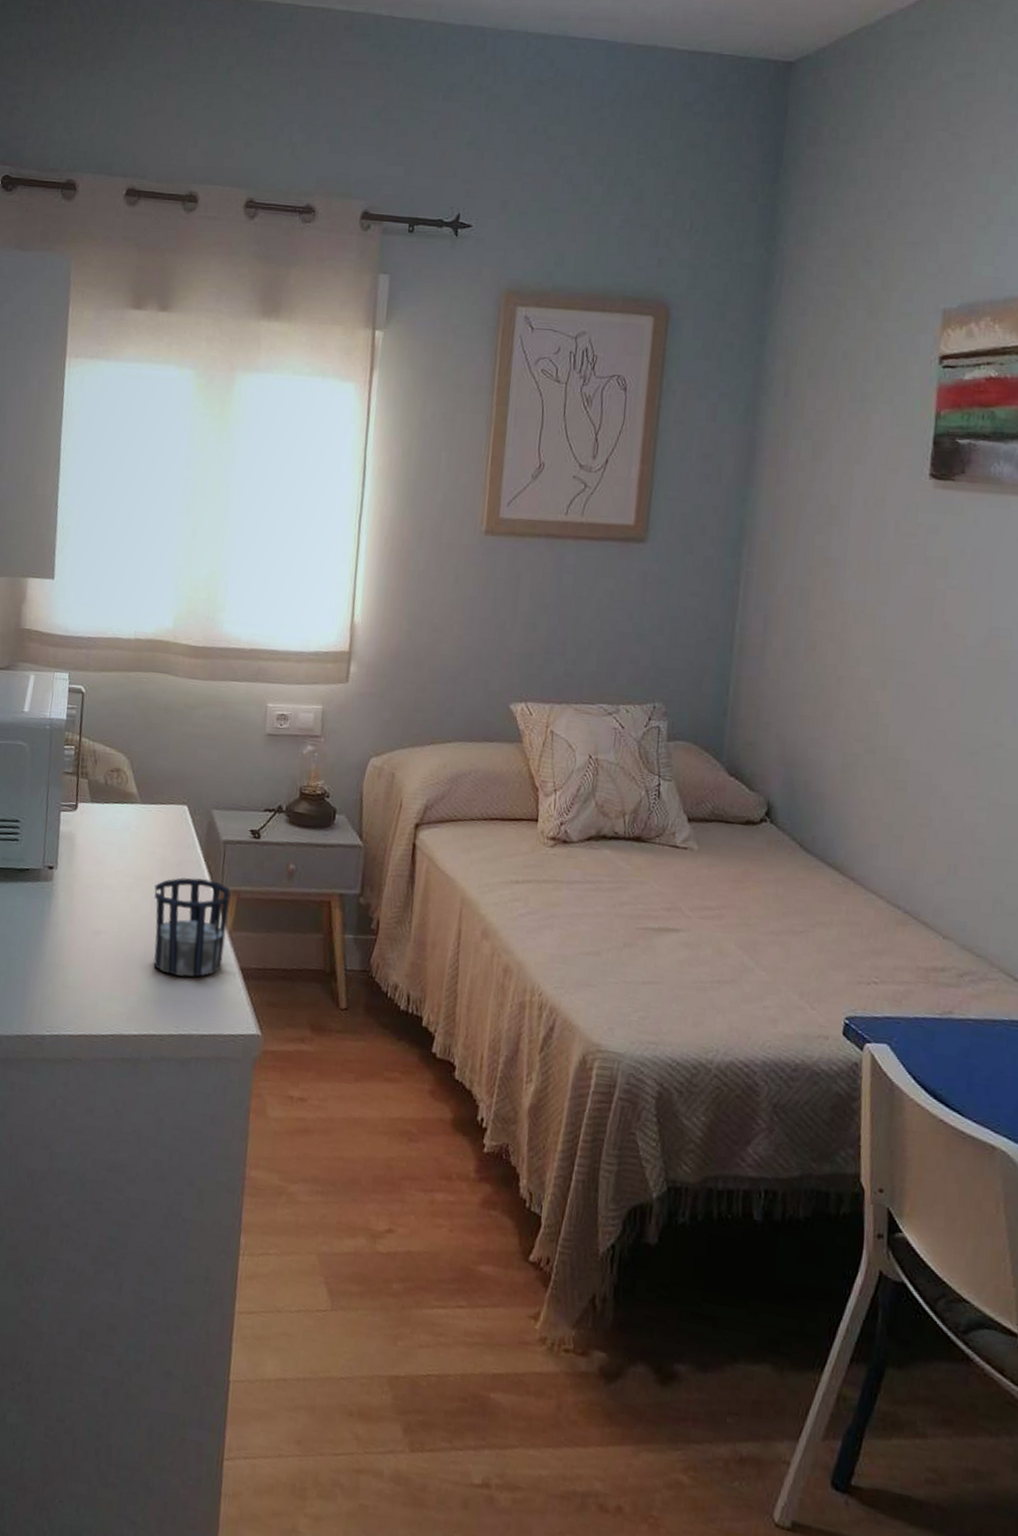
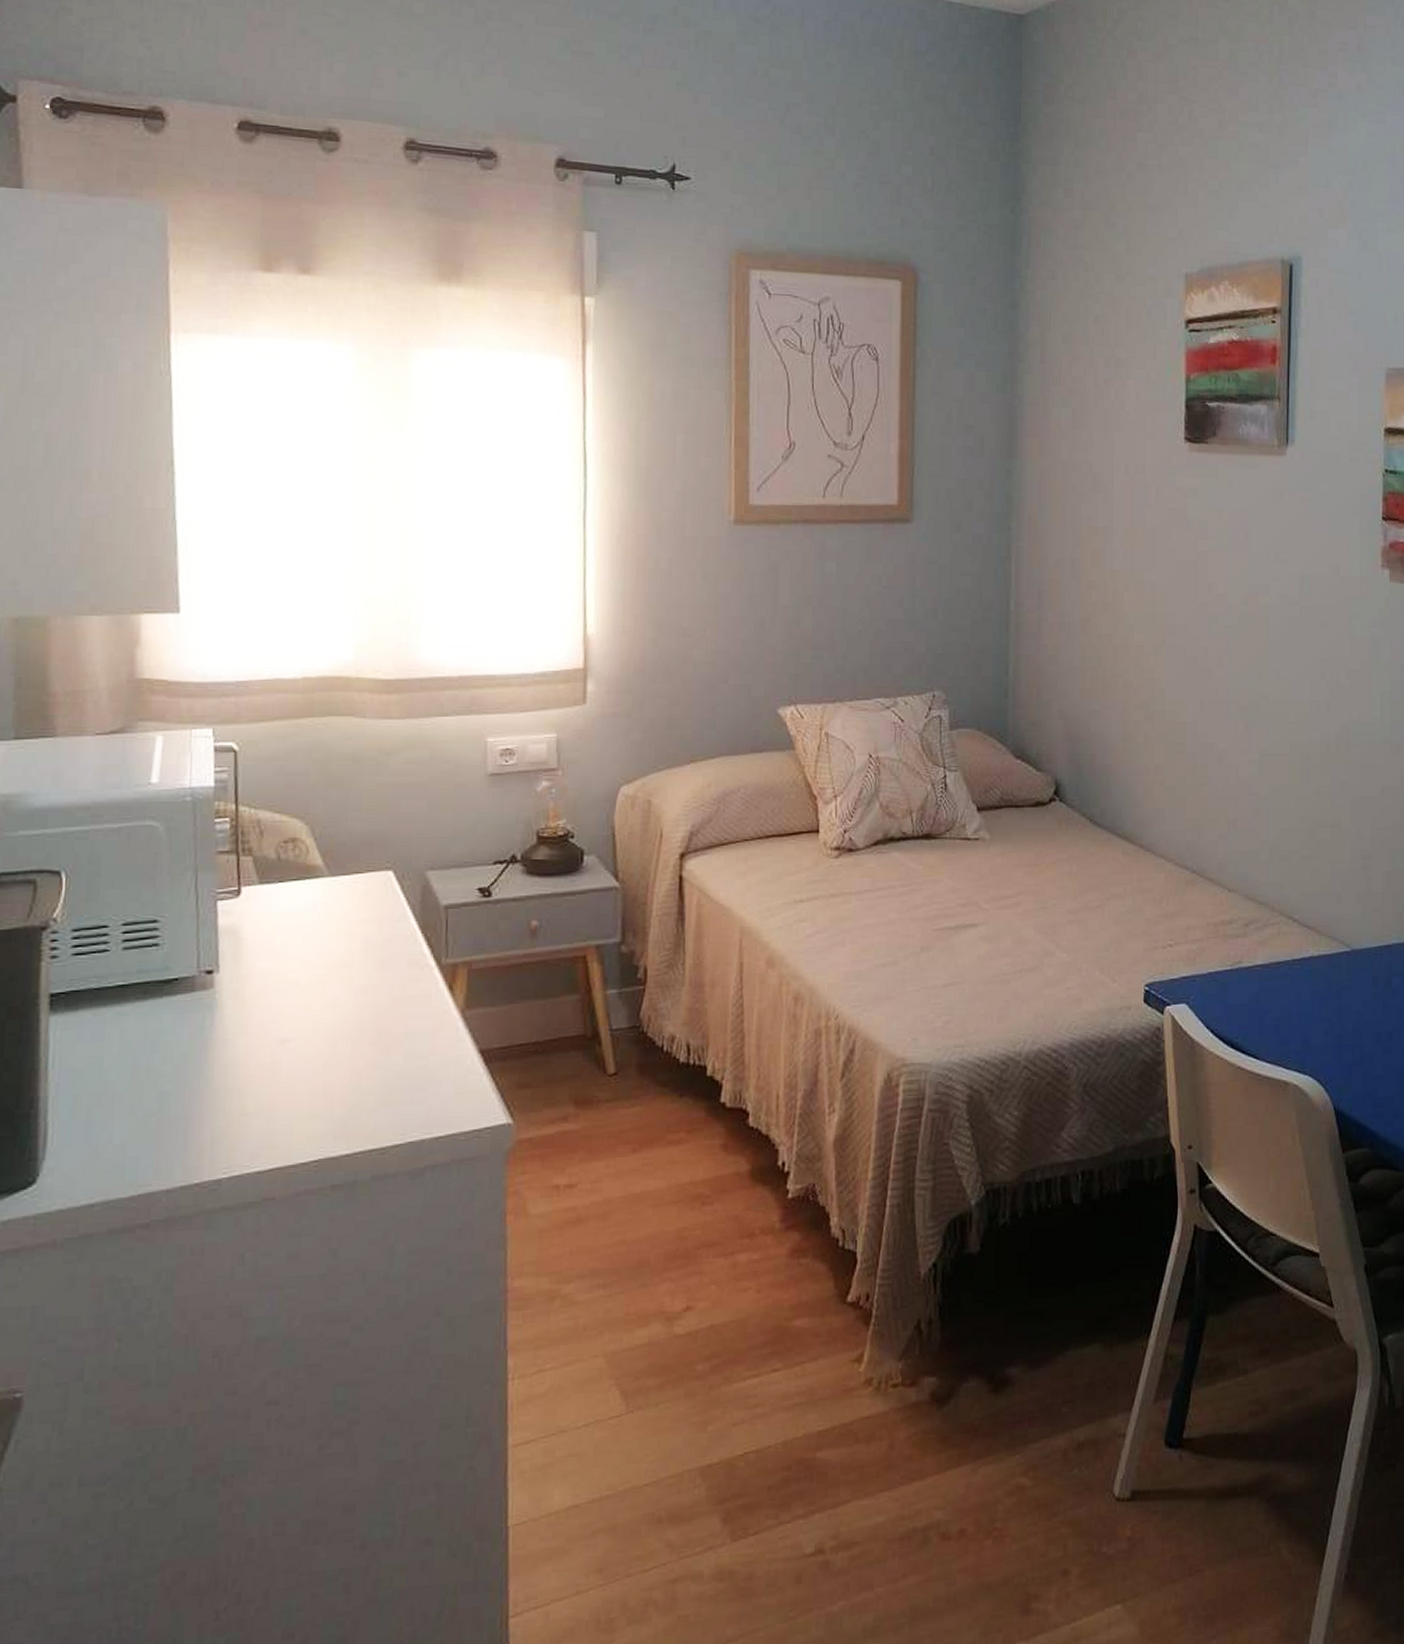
cup: present [153,878,231,977] -> none [357,954,459,1074]

